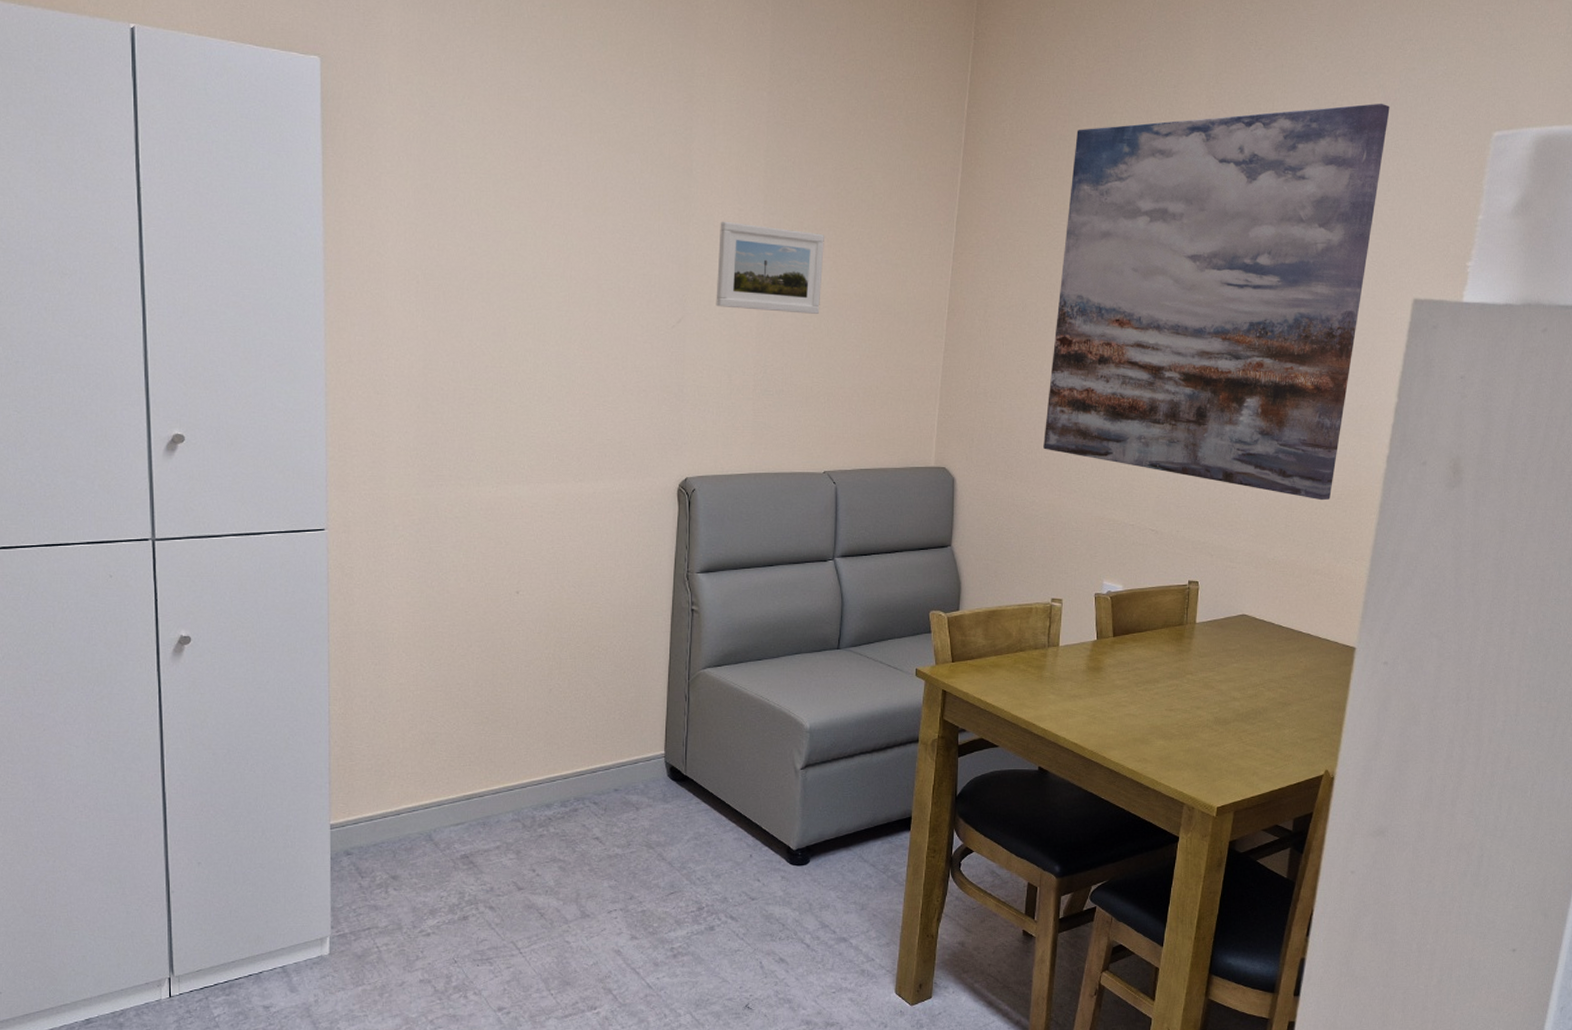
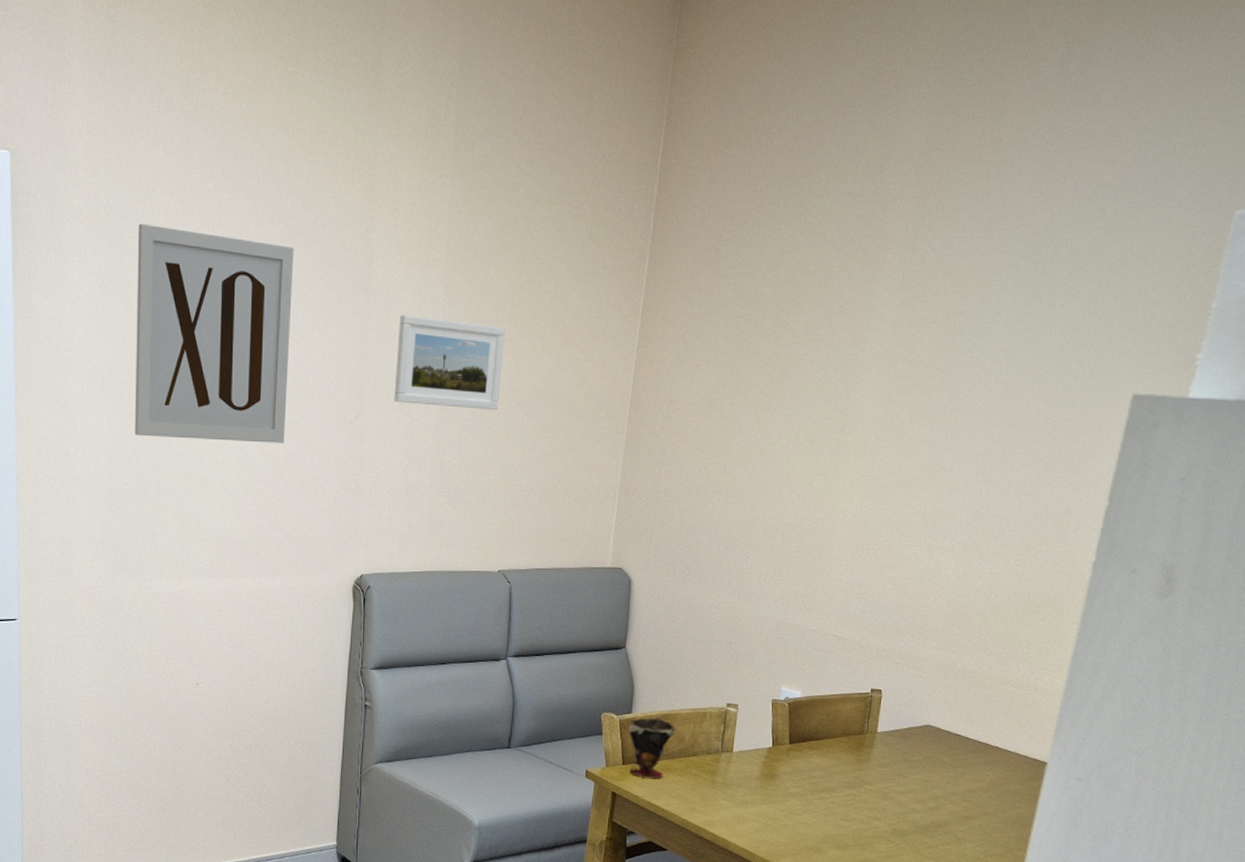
wall art: none [450,130,613,348] -> present [135,223,294,443]
cup: none [957,614,1003,675] -> present [629,718,676,778]
wall art: present [1043,103,1390,501] -> none [724,180,1119,609]

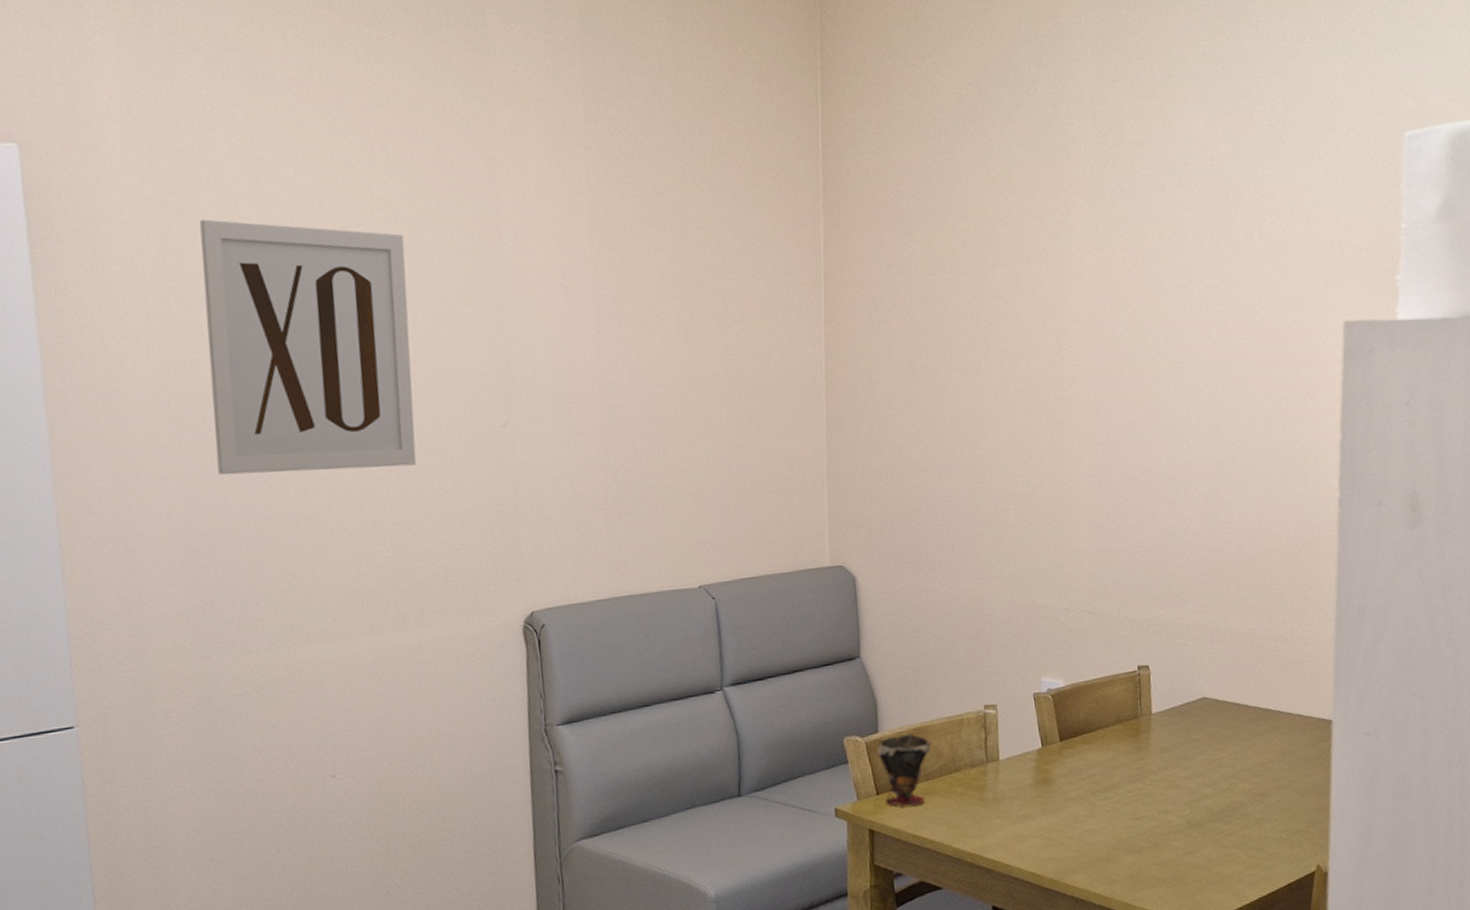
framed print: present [394,314,505,410] -> none [542,301,674,404]

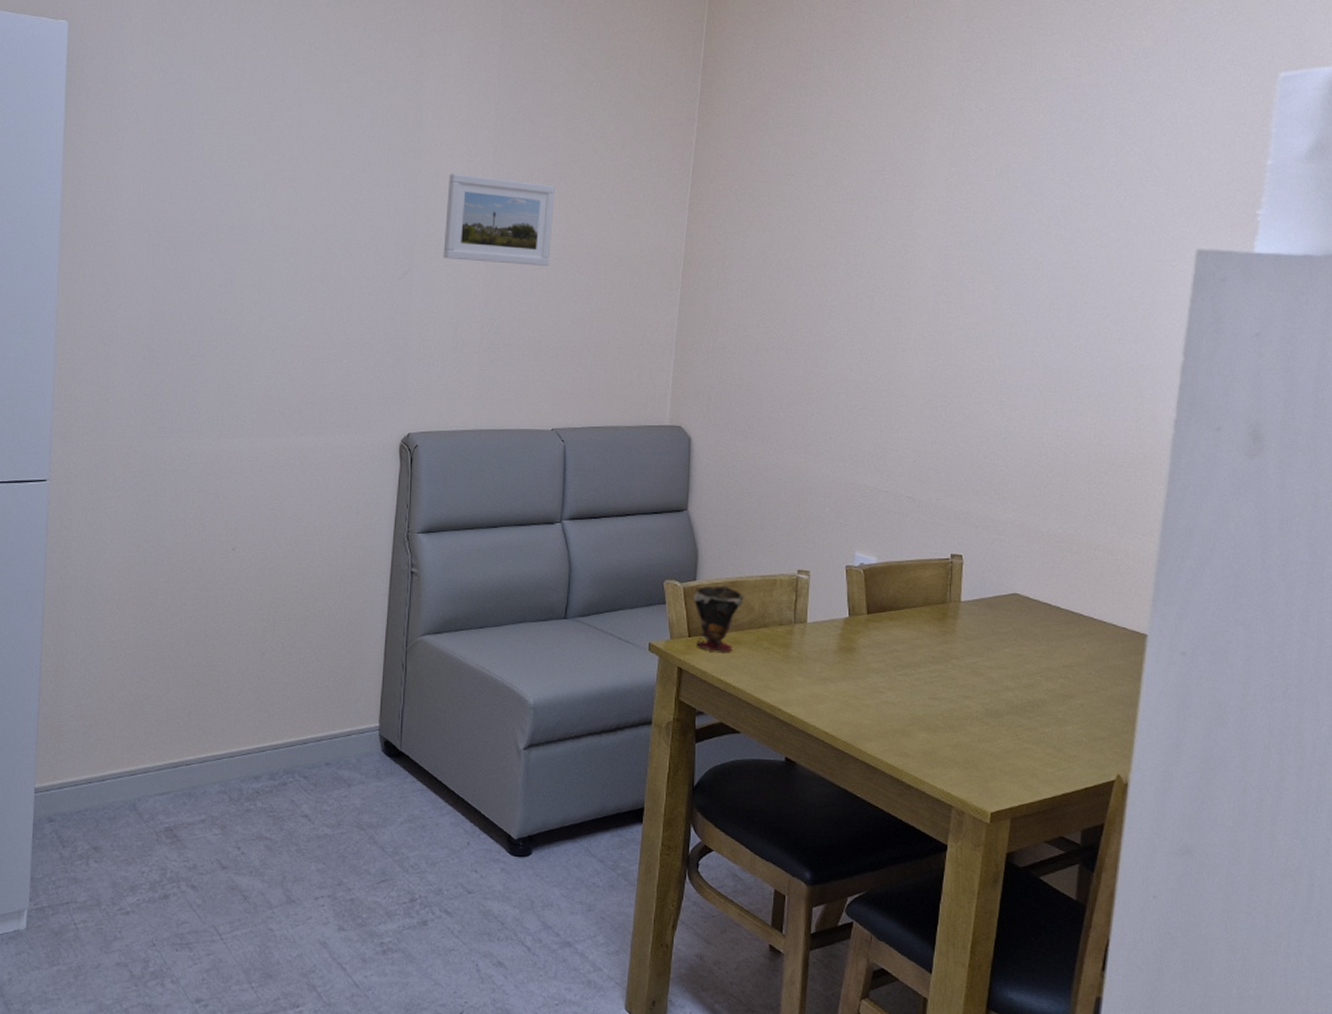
wall art: present [200,219,417,475] -> none [178,88,344,300]
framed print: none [542,301,674,404] -> present [443,173,555,266]

